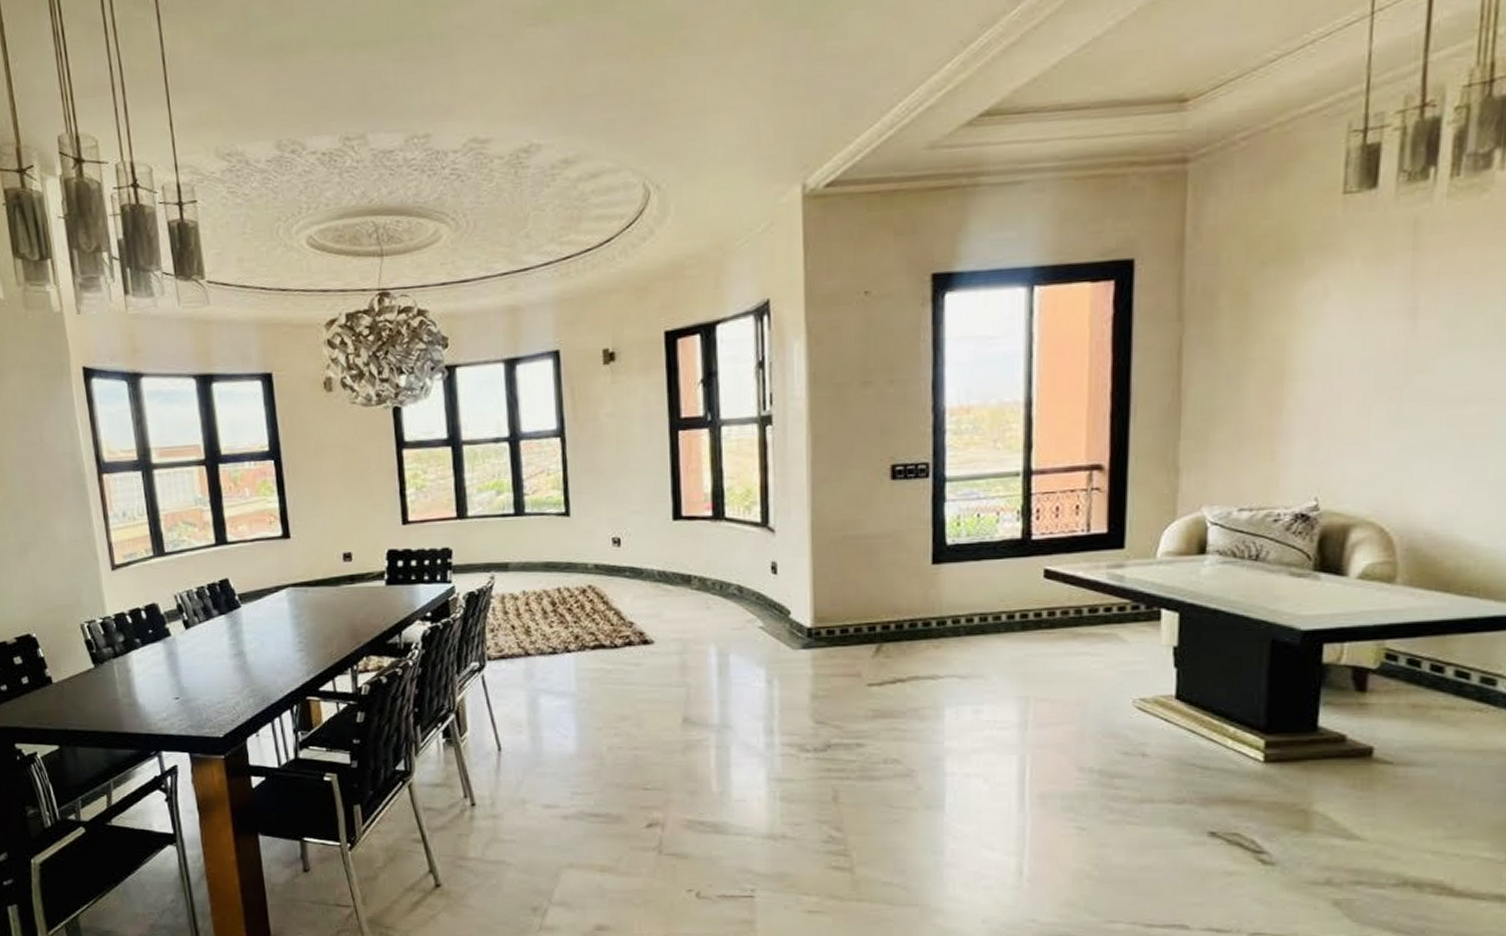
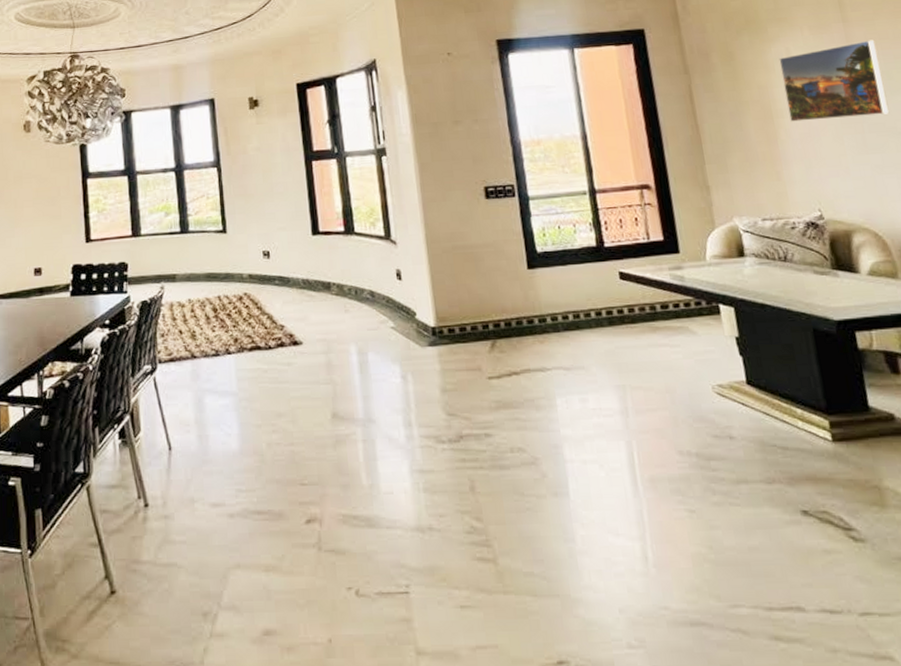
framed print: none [1306,274,1451,386] -> present [778,39,890,122]

